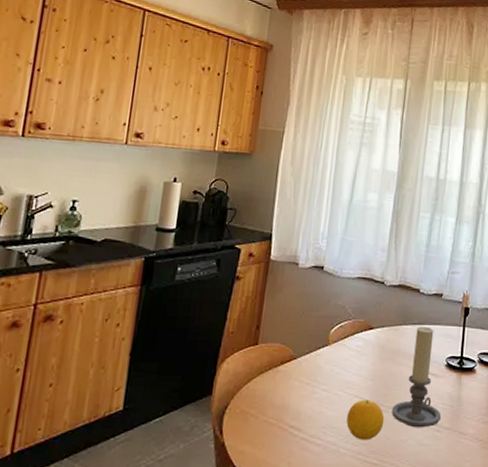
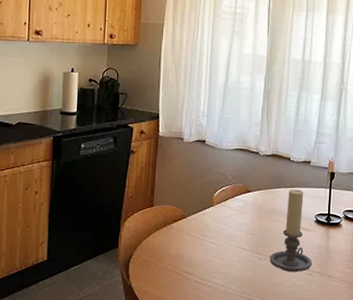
fruit: present [346,399,385,441] -> none [231,250,264,283]

